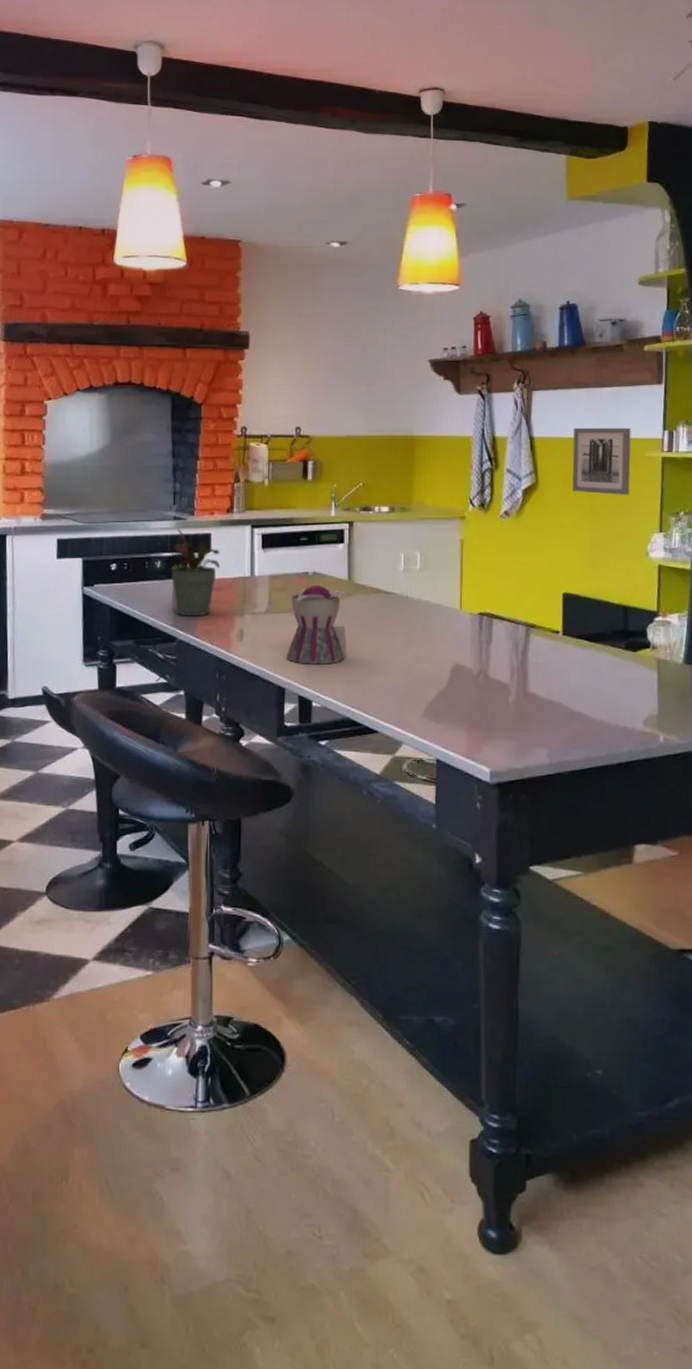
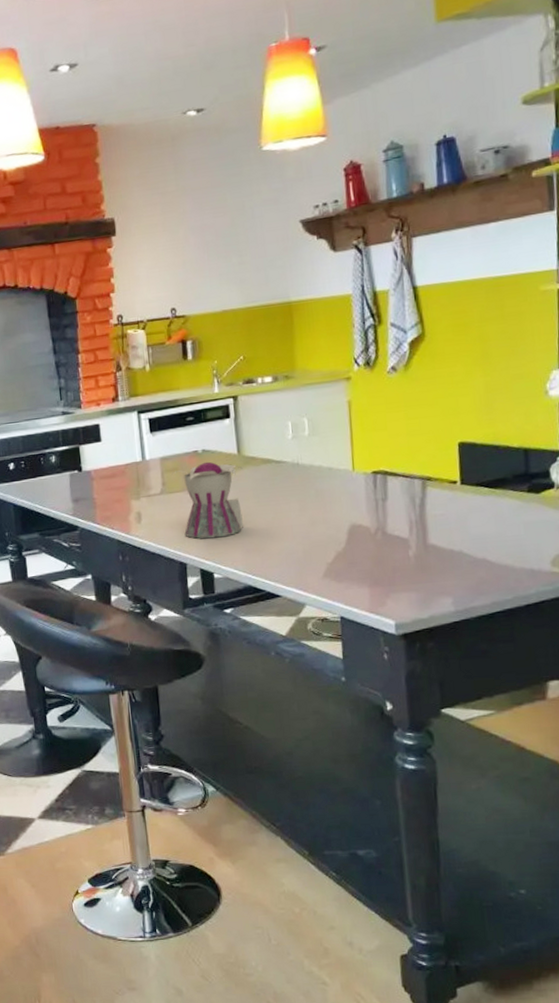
potted plant: present [166,528,221,617] -> none [59,422,112,506]
wall art: present [572,427,631,495] -> none [459,262,525,338]

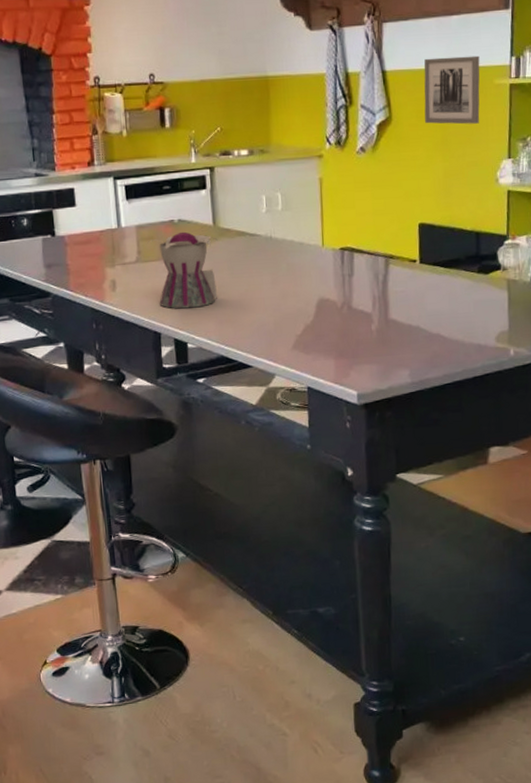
wall art: none [459,262,525,338] -> present [424,55,480,125]

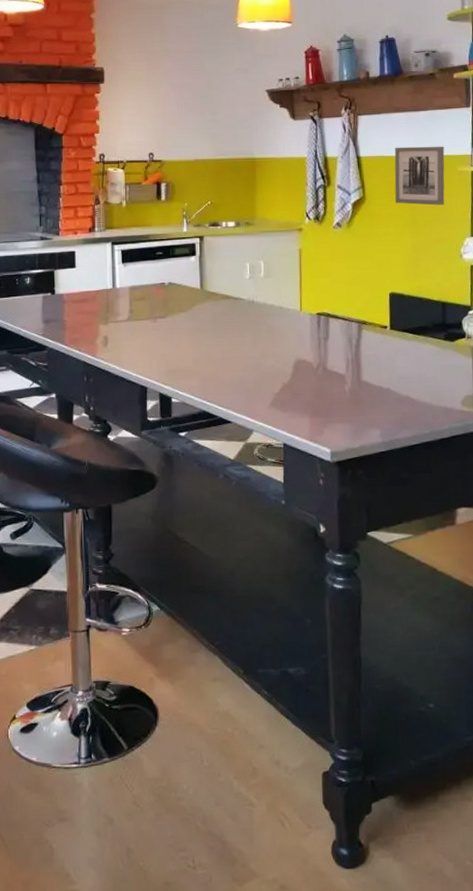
teapot: present [147,231,217,309] -> none [139,293,203,365]

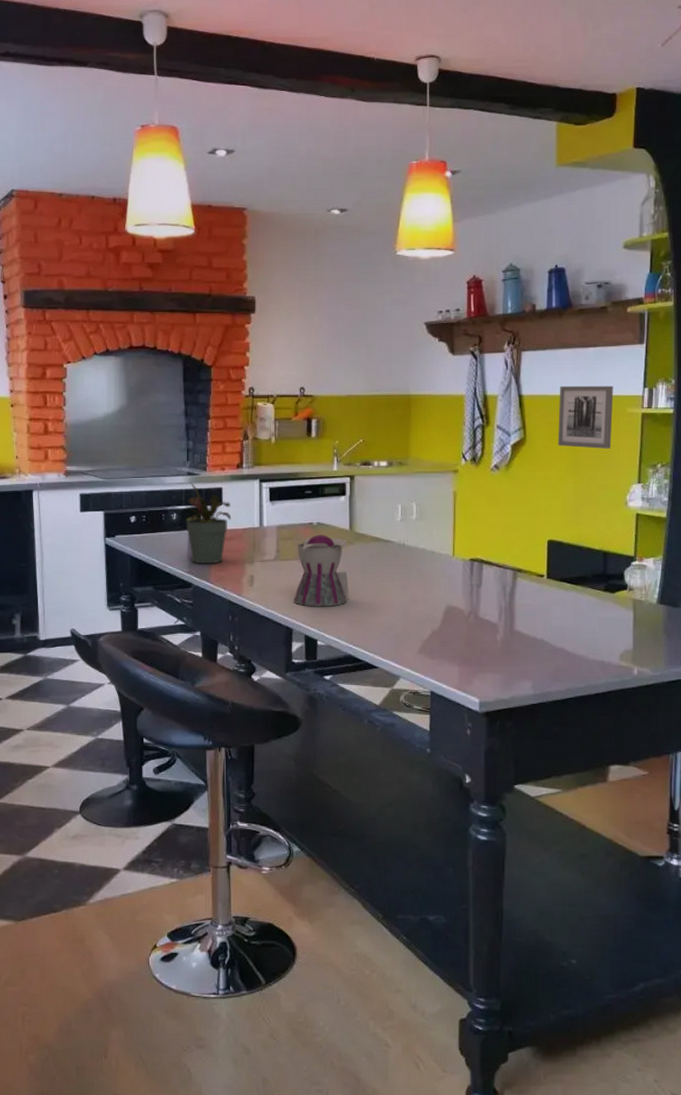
potted plant: none [35,247,85,327] -> present [181,482,232,564]
teapot: none [139,293,203,365] -> present [286,534,352,607]

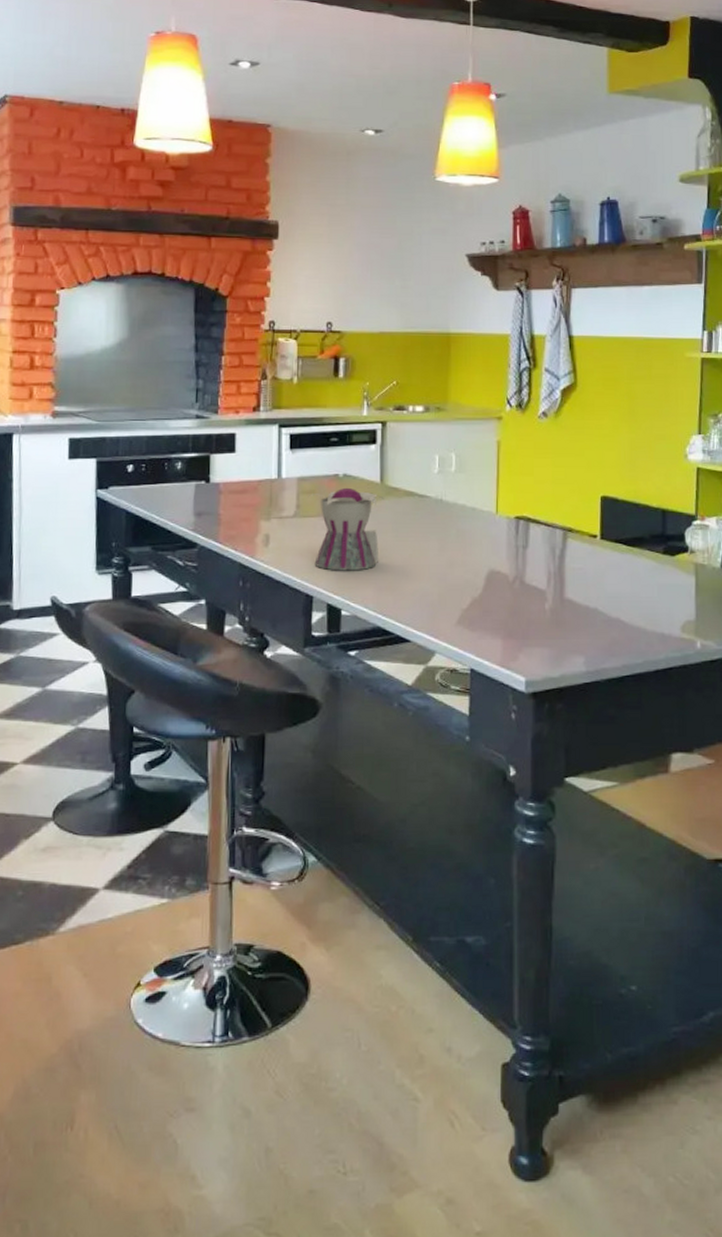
potted plant: present [181,482,232,564] -> none [187,427,246,521]
wall art: present [558,385,614,449] -> none [611,326,671,396]

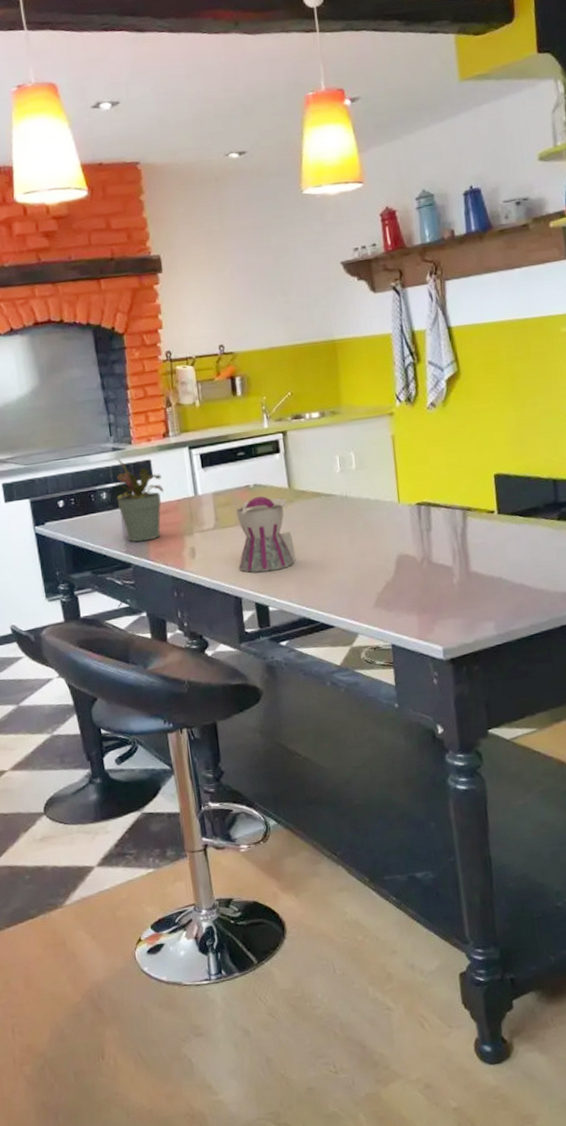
potted plant: none [187,427,246,521] -> present [110,458,165,543]

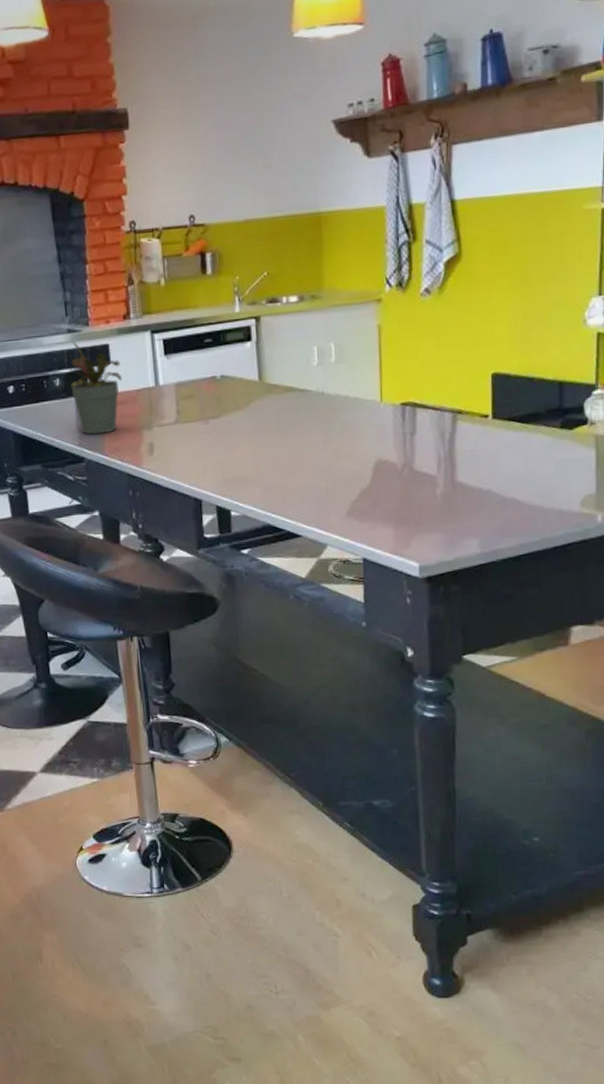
teapot: present [224,496,296,573] -> none [187,388,263,474]

